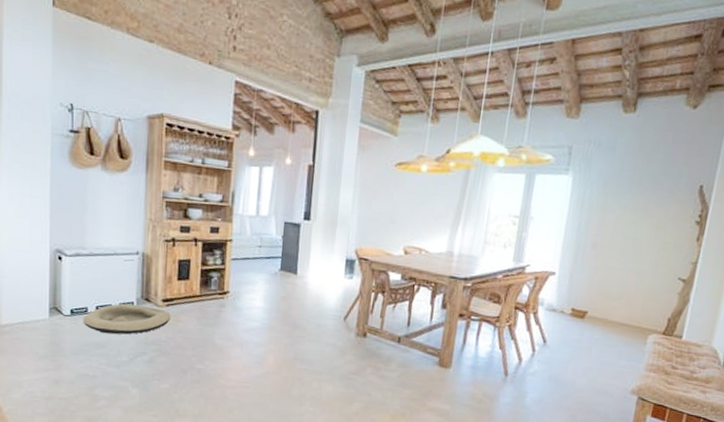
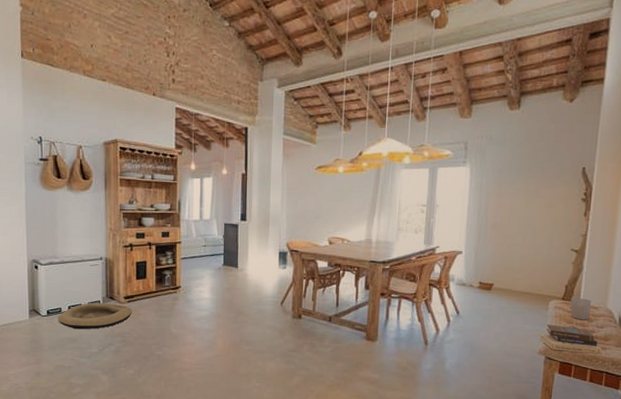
books: none [633,361,703,399] -> present [539,324,603,355]
candle holder: none [671,333,696,359] -> present [570,298,592,321]

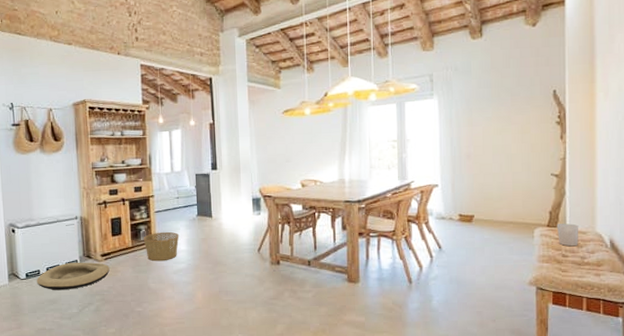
basket: none [167,278,204,308] -> present [143,231,179,262]
books: present [539,324,603,355] -> none [528,253,597,282]

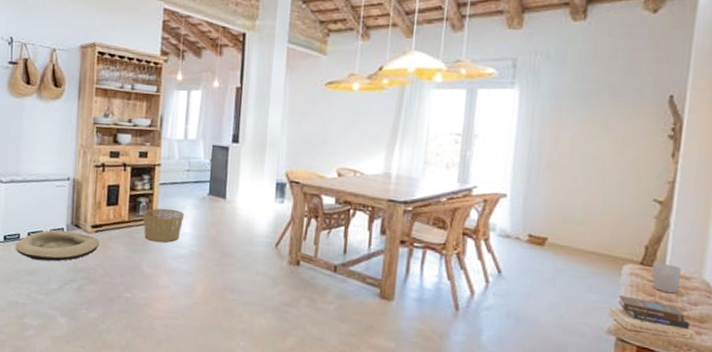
books: none [528,253,597,282] -> present [608,295,697,341]

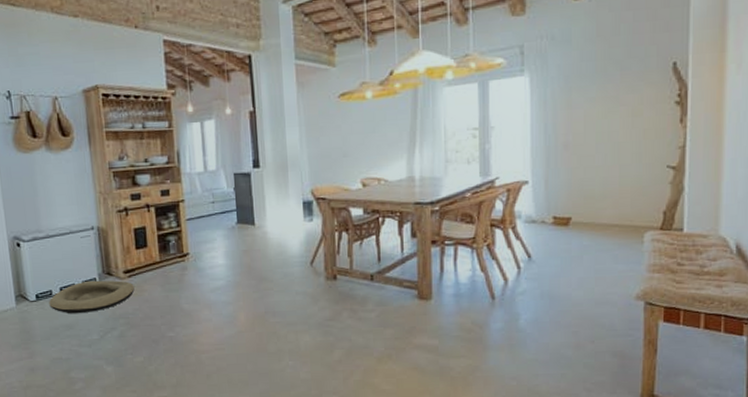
basket: present [142,208,185,243] -> none [173,242,216,278]
books: present [608,295,697,341] -> none [635,261,718,295]
candle holder: present [652,262,682,294] -> none [671,225,699,253]

